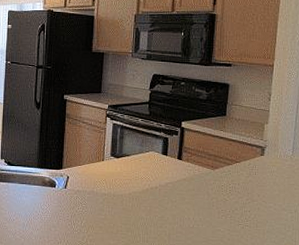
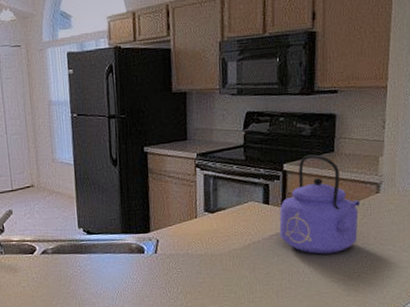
kettle: none [174,116,247,205] -> present [279,154,361,255]

